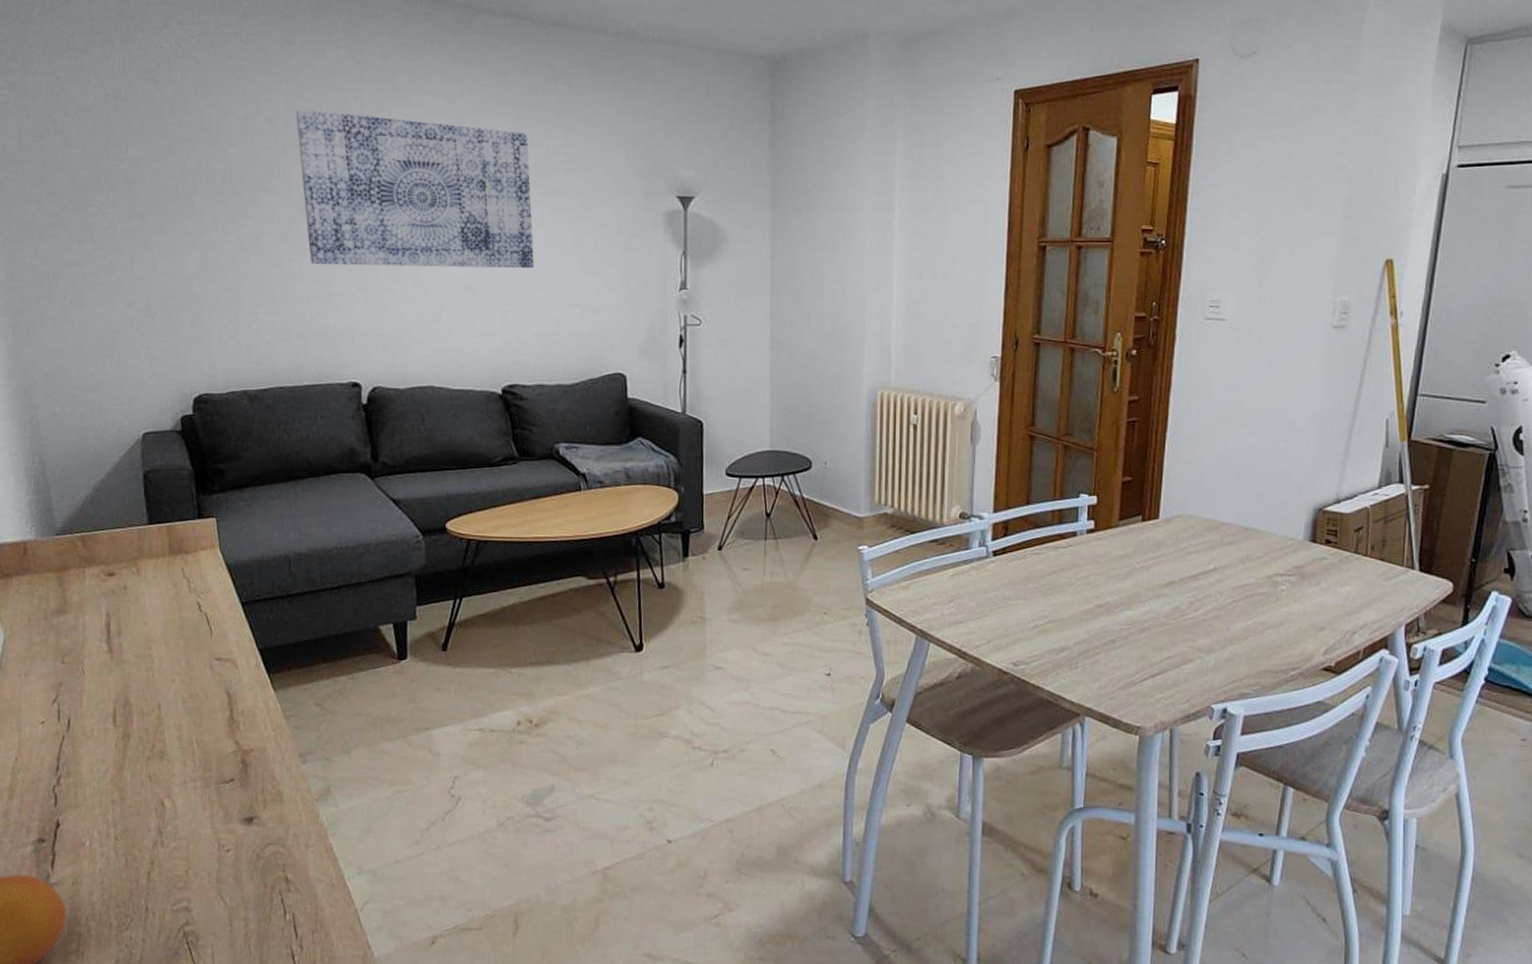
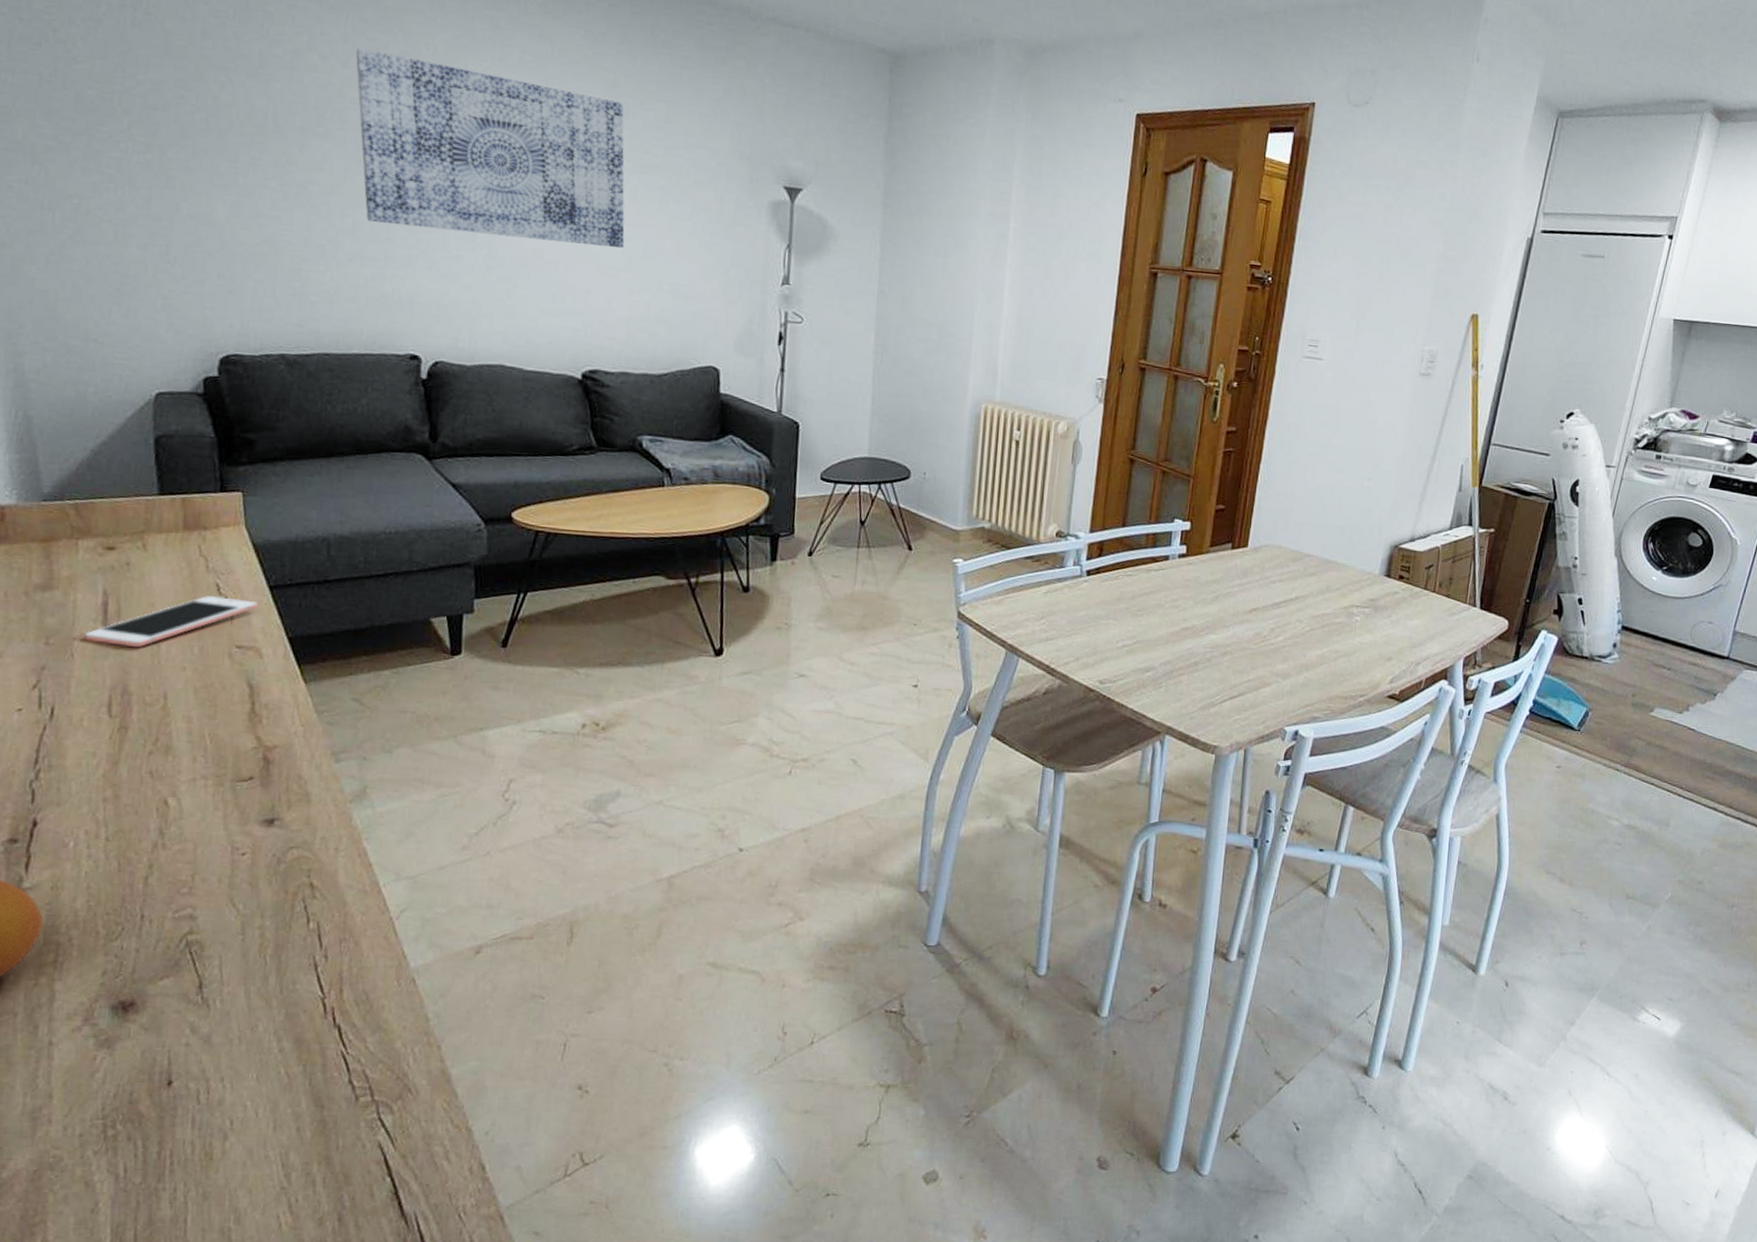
cell phone: none [92,614,232,663] -> present [84,596,258,648]

